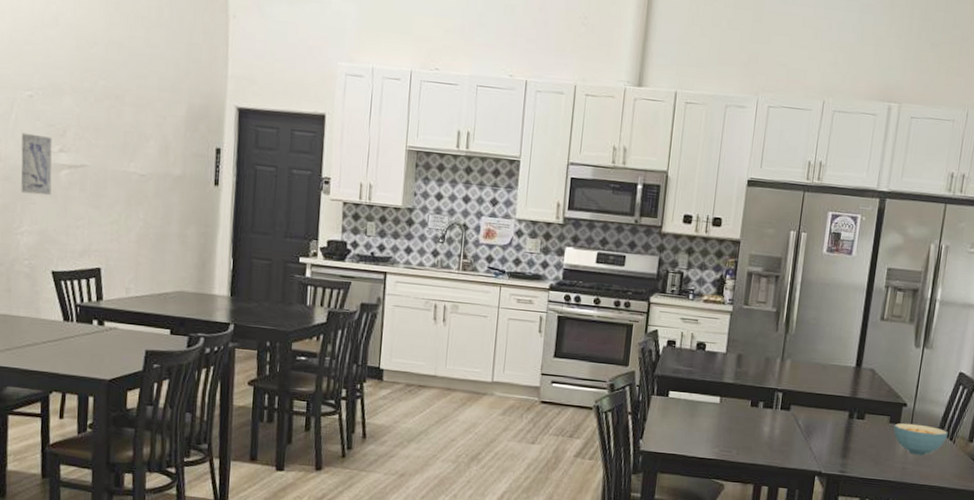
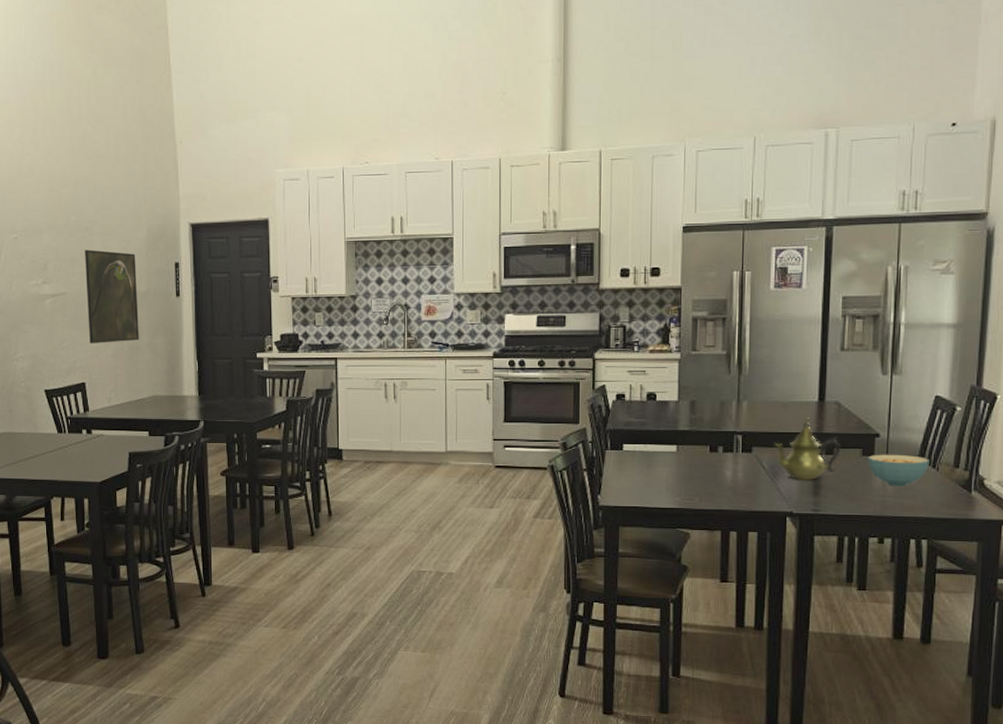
wall art: present [21,133,52,196] -> none [11,271,39,324]
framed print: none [109,120,172,229] -> present [85,249,139,343]
teapot: none [811,380,871,442] -> present [774,416,840,480]

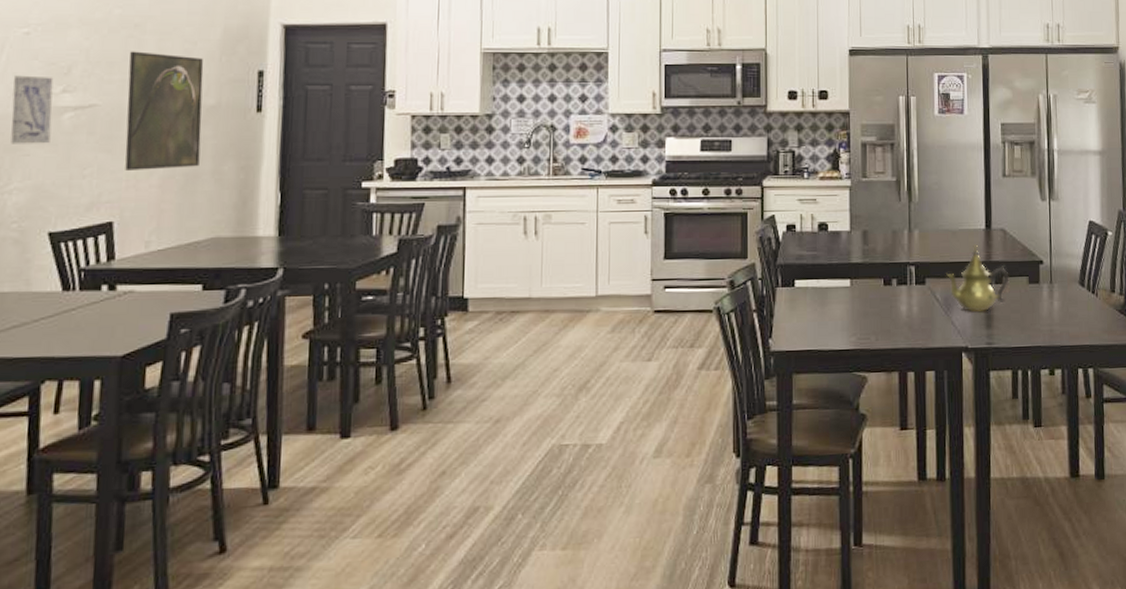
wall art: none [11,271,39,324] -> present [10,75,54,144]
cereal bowl: present [867,454,929,487] -> none [1034,281,1089,314]

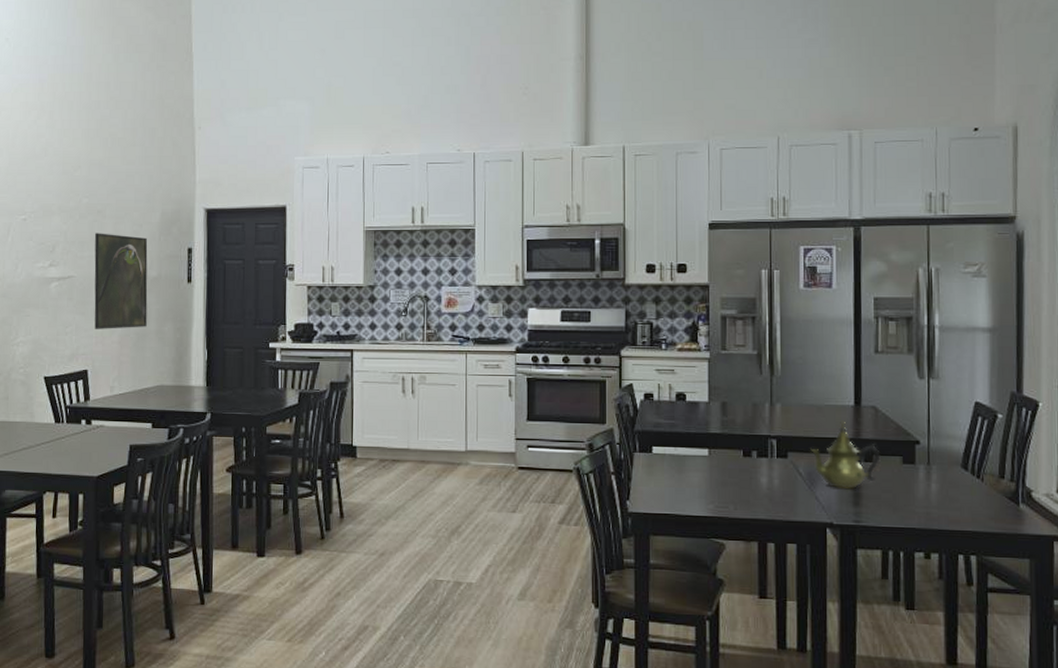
wall art: present [10,75,54,144] -> none [16,253,43,307]

